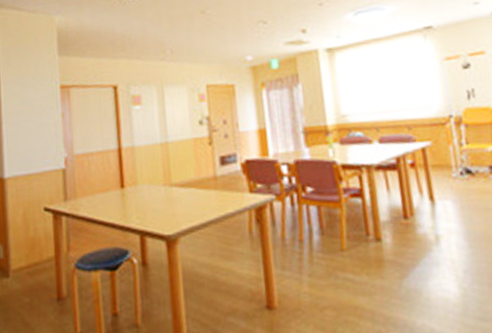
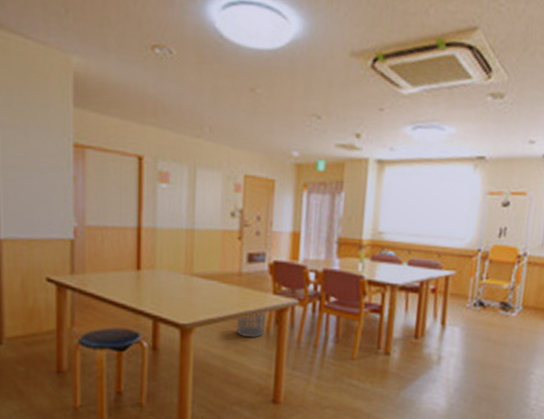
waste bin: none [219,211,247,241] -> present [237,311,267,337]

